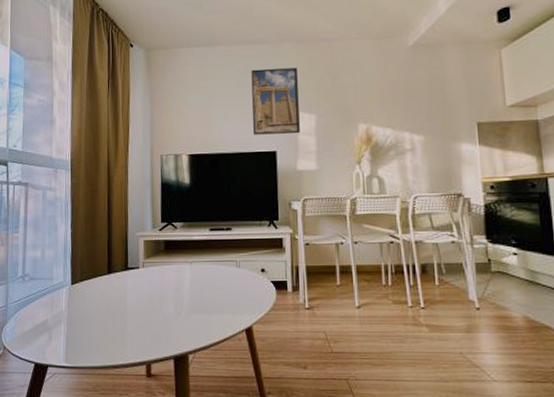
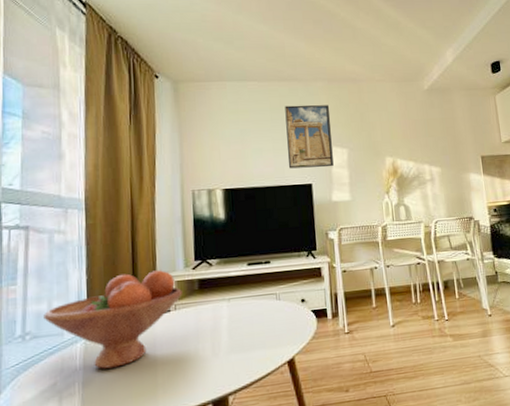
fruit bowl: none [38,229,150,313] -> present [43,270,182,369]

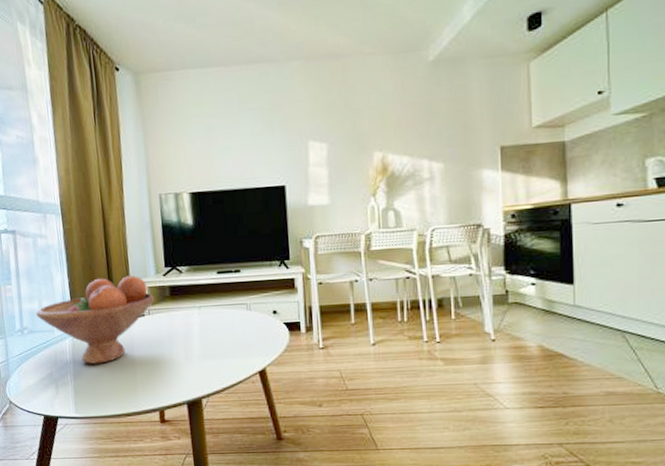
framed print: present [285,104,334,169] -> none [254,90,310,169]

